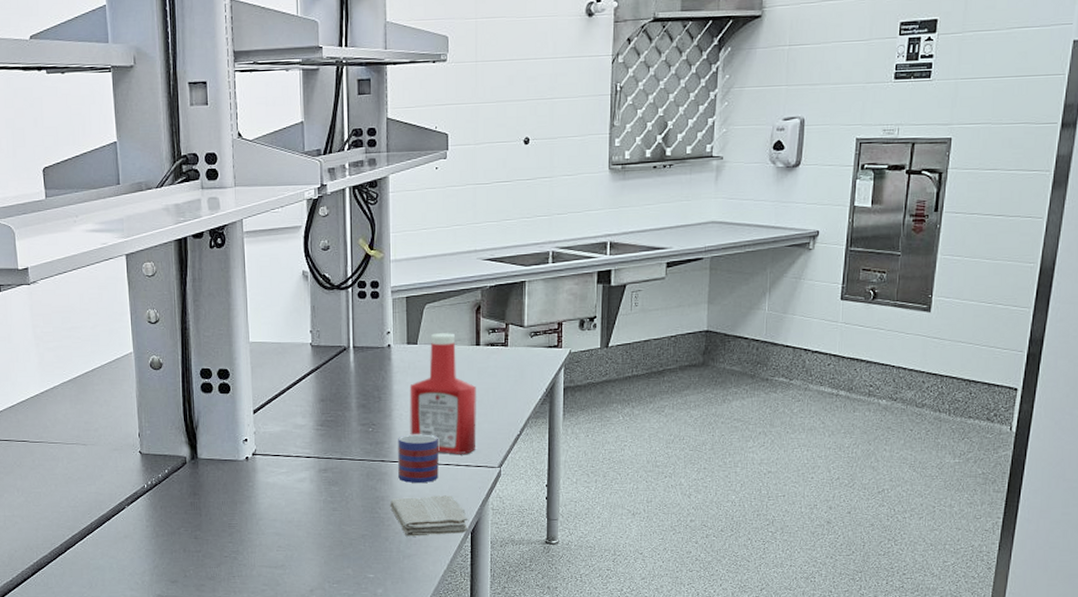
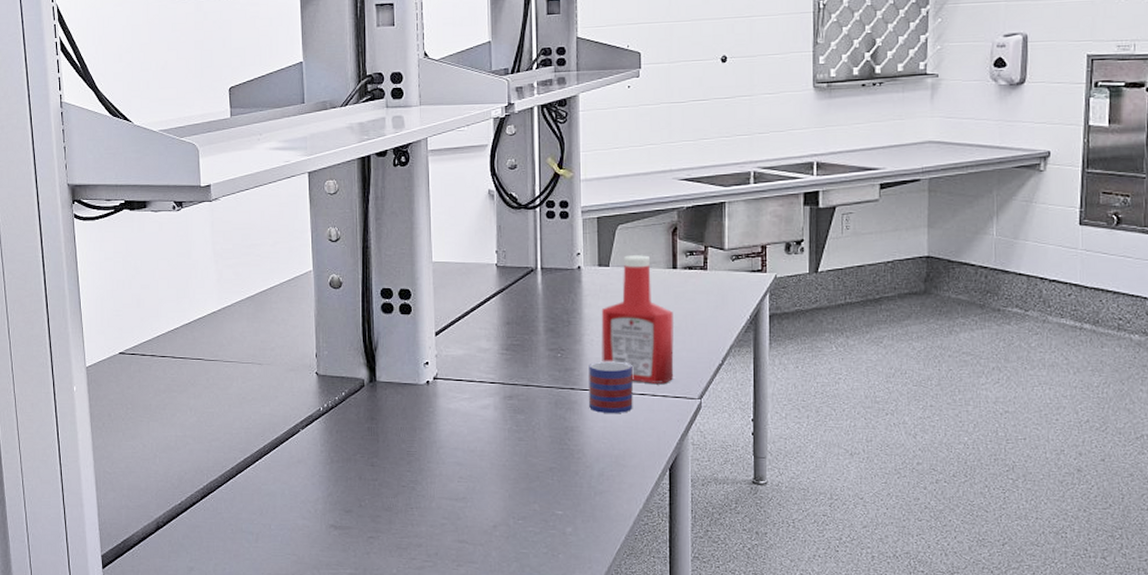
washcloth: present [389,495,468,537] -> none [579,427,666,471]

